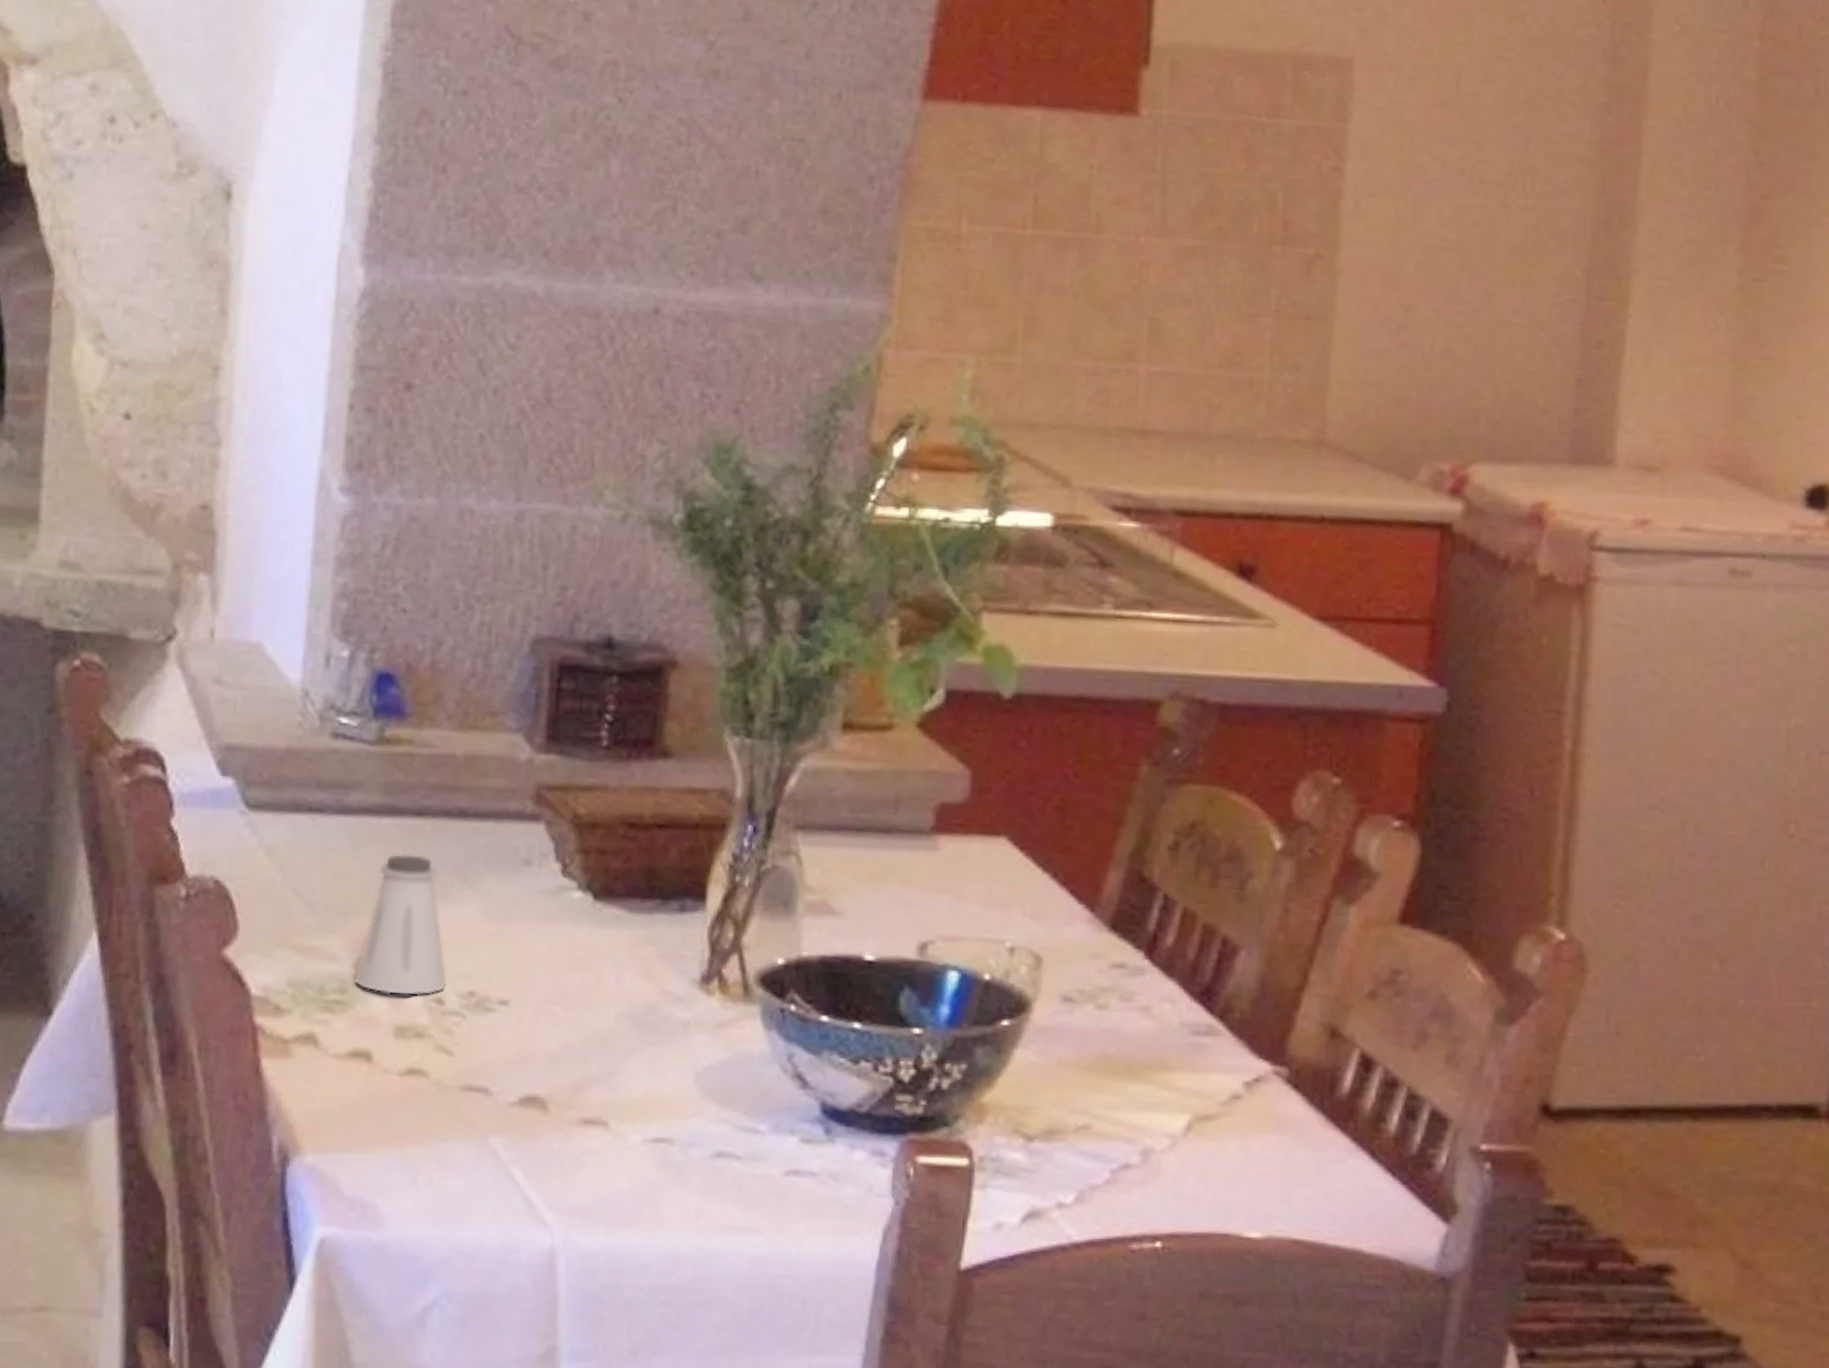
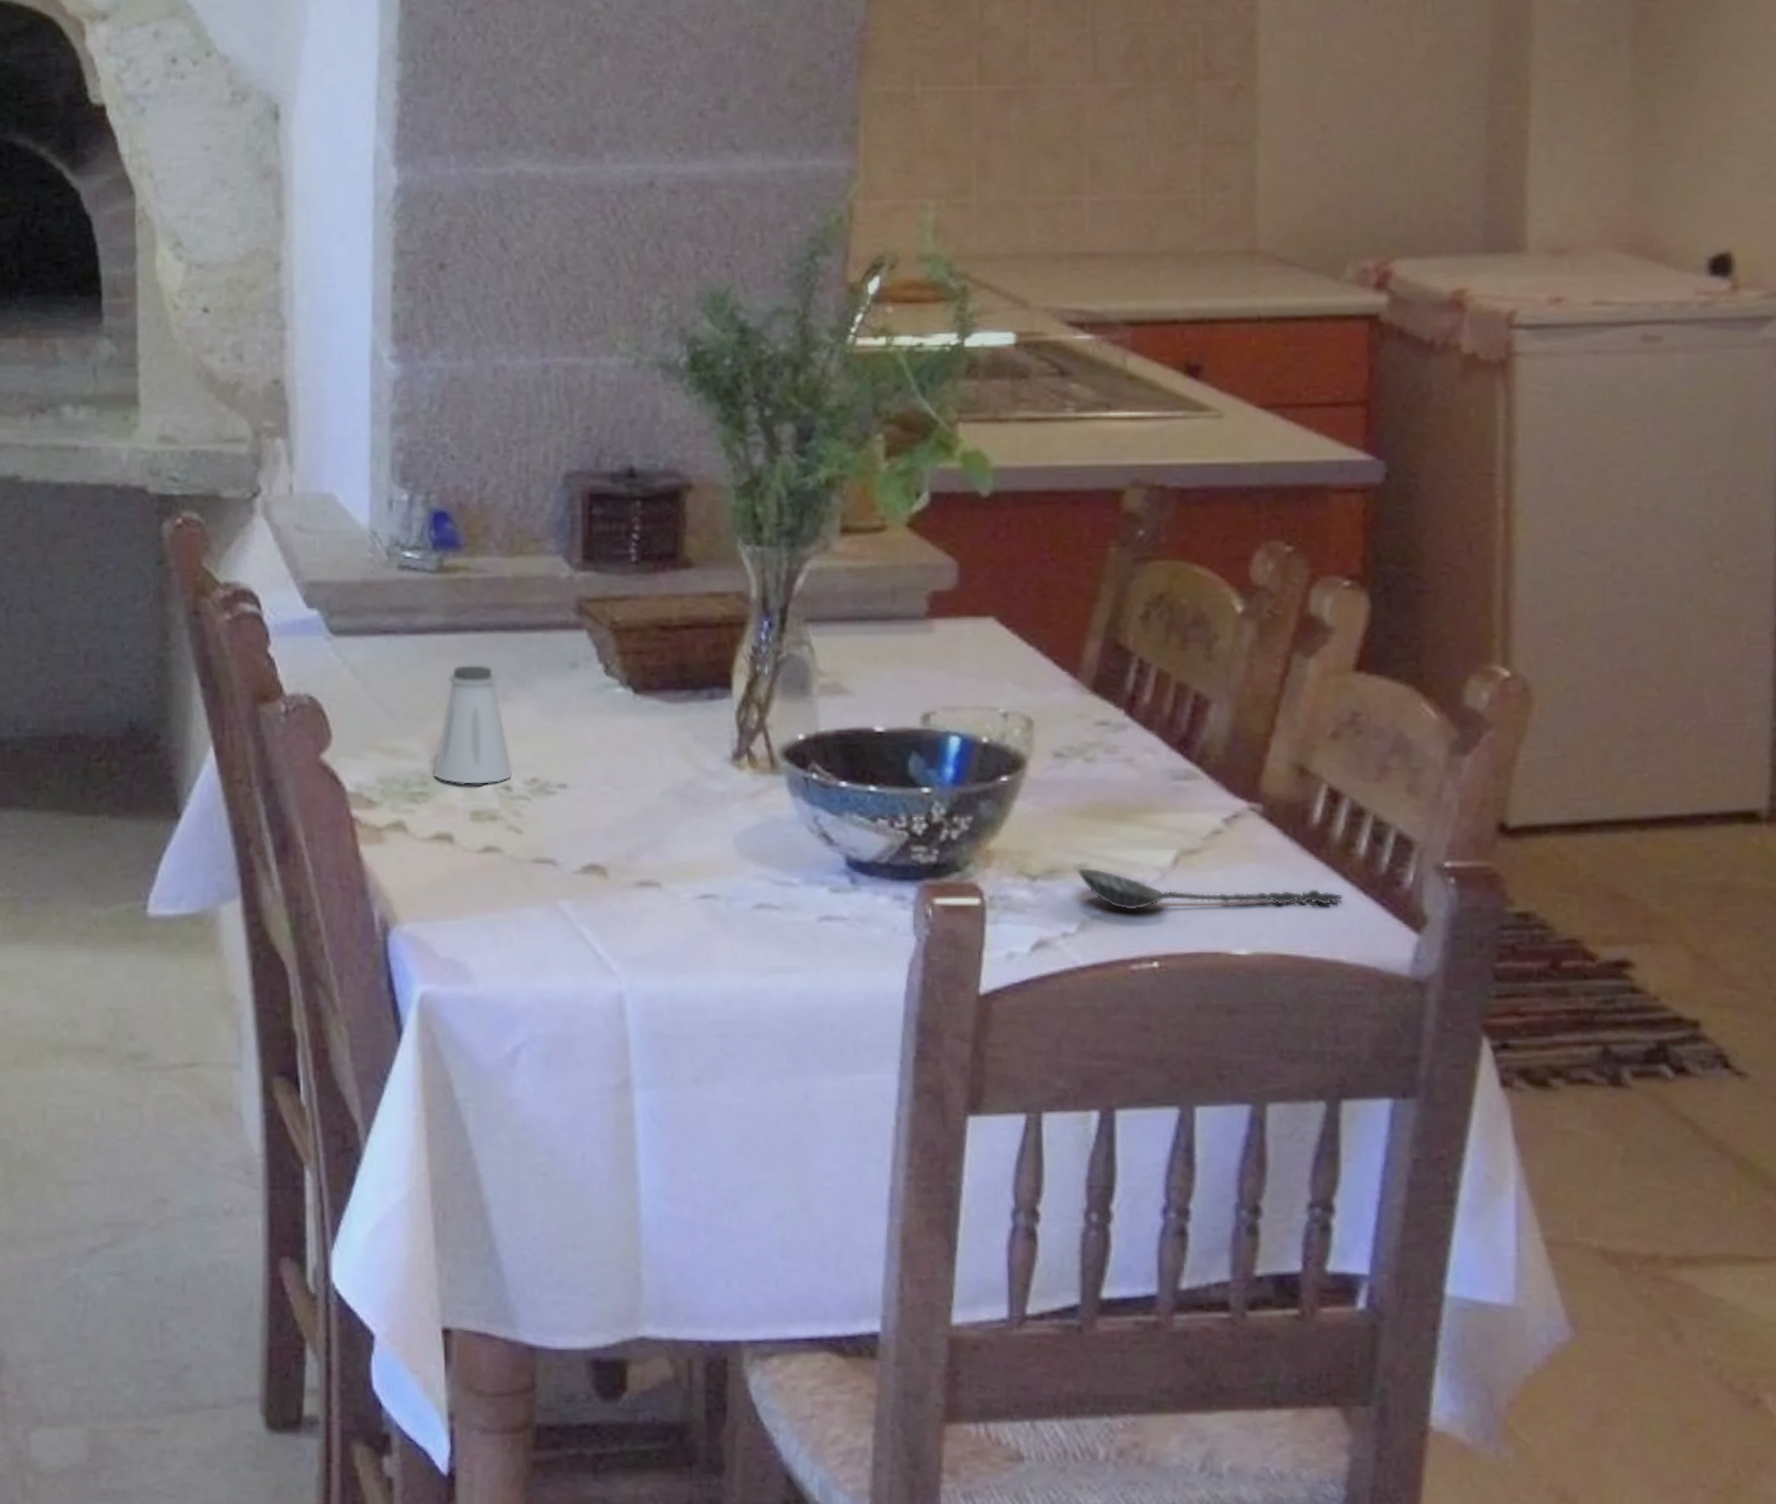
spoon: none [1078,1129,1369,1187] -> present [1076,867,1343,910]

